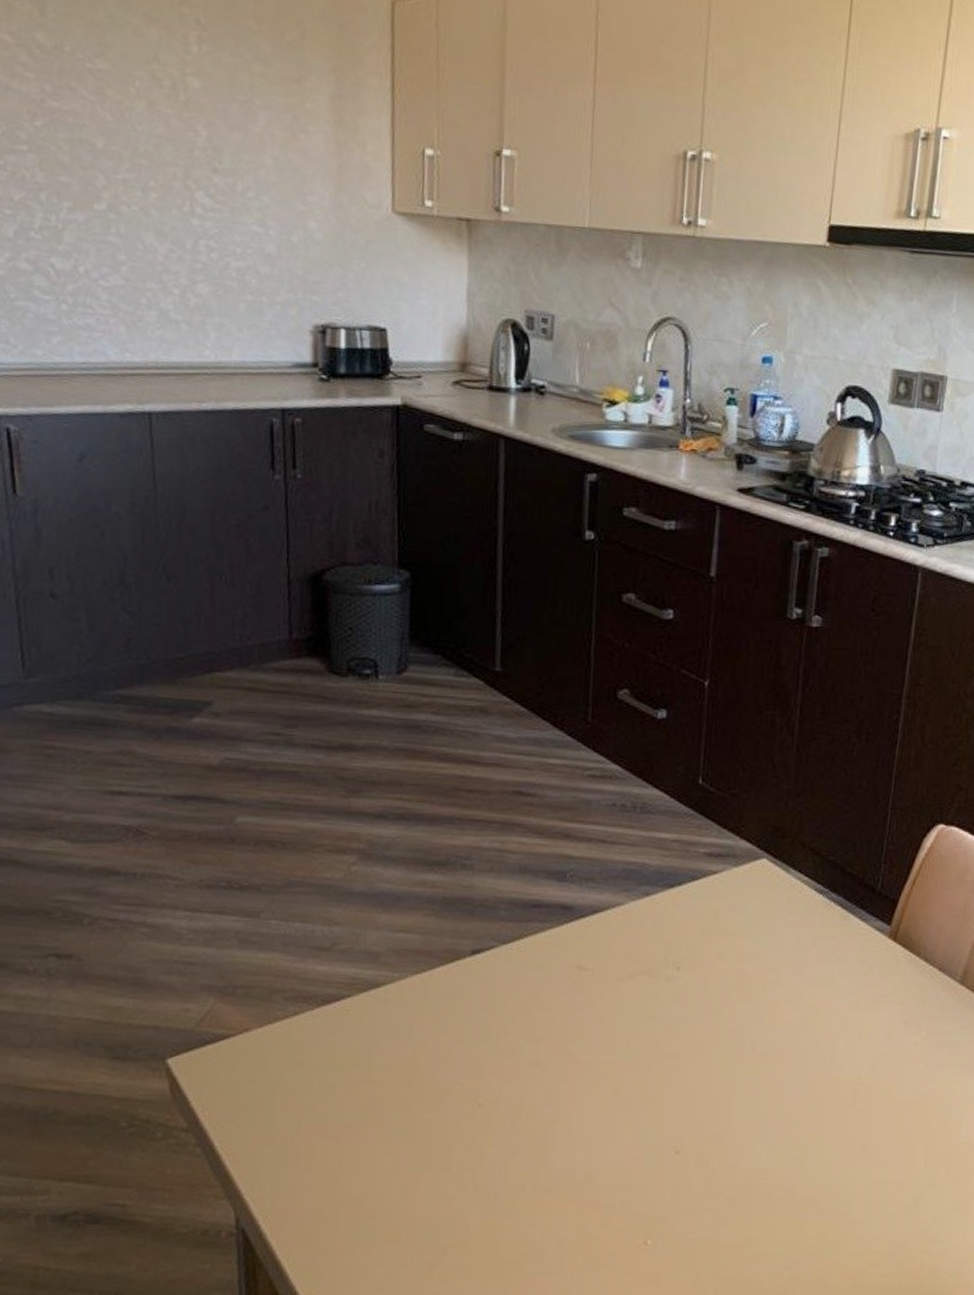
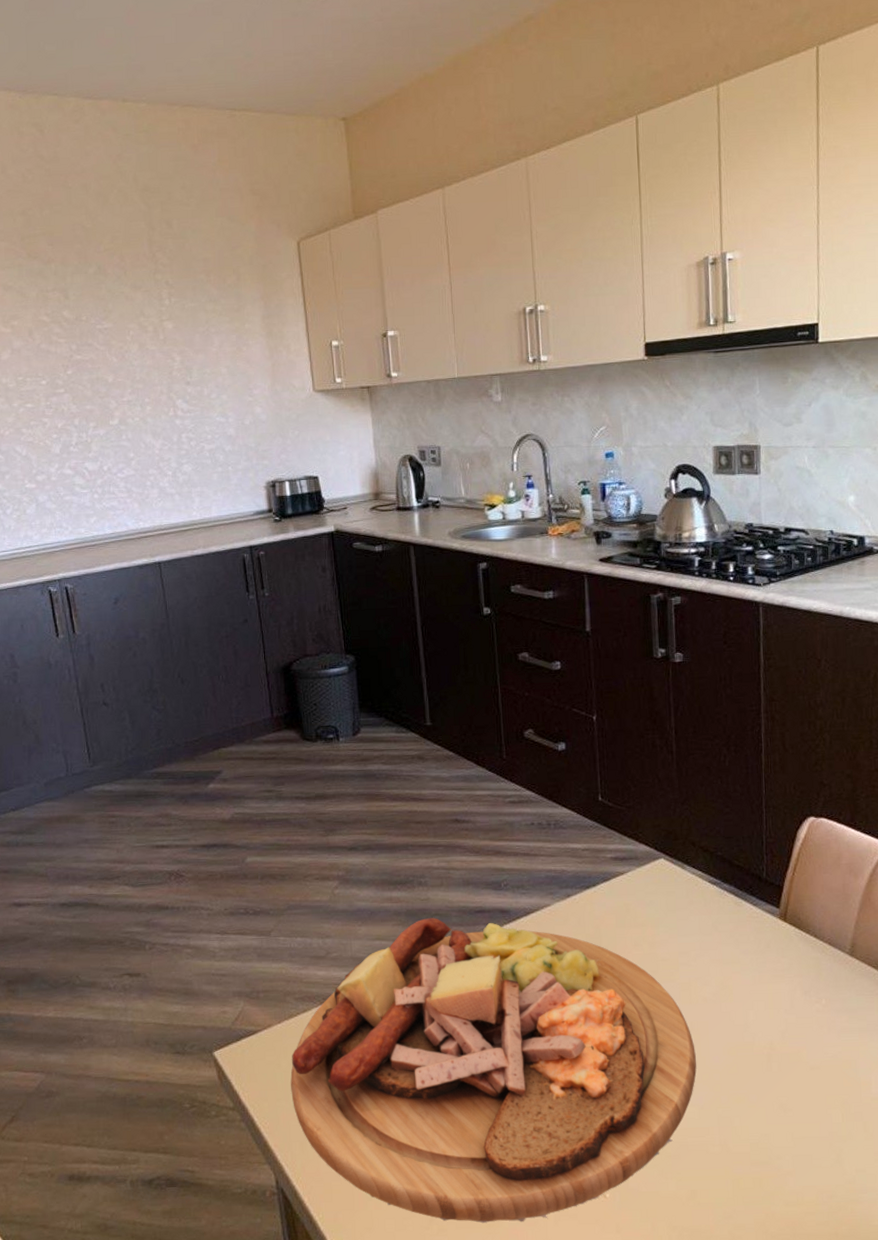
food platter: none [267,909,773,1272] -> present [290,918,697,1223]

